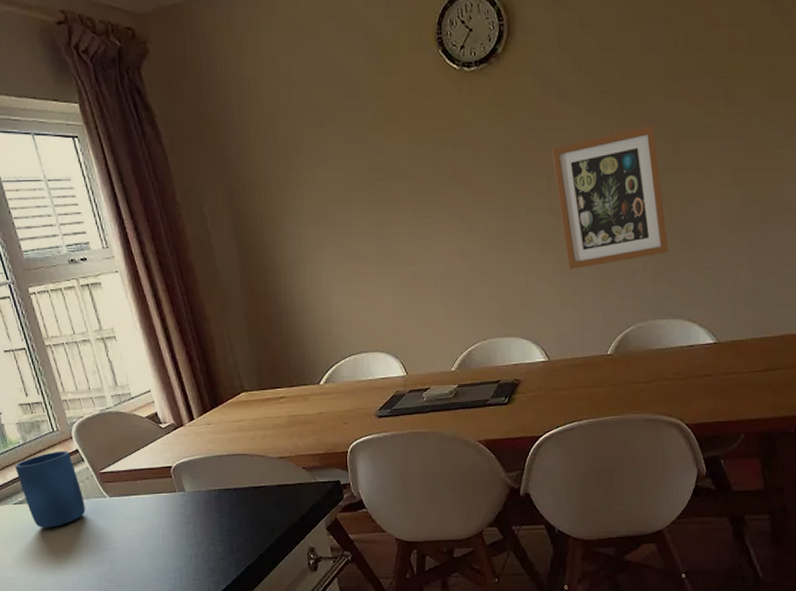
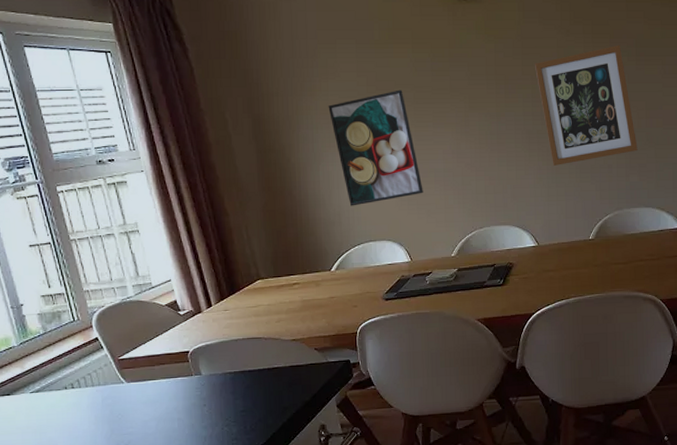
mug: present [15,450,86,528] -> none [34,339,103,416]
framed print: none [316,180,421,313] -> present [328,89,423,206]

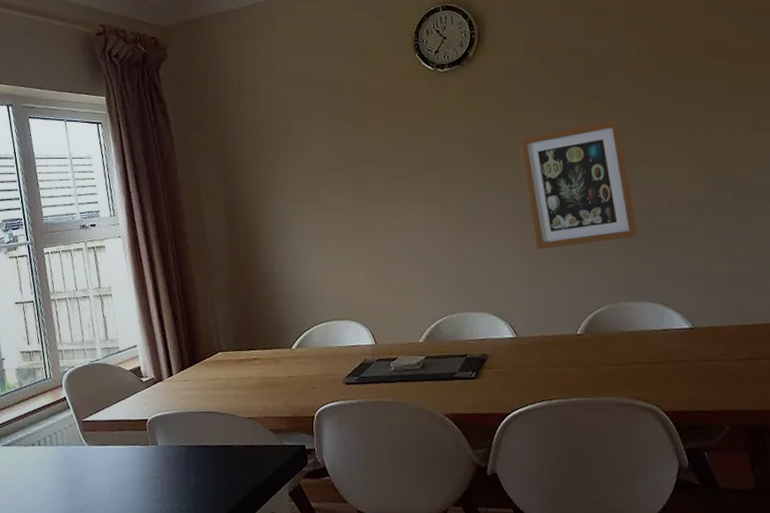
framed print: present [328,89,423,206] -> none [299,163,392,282]

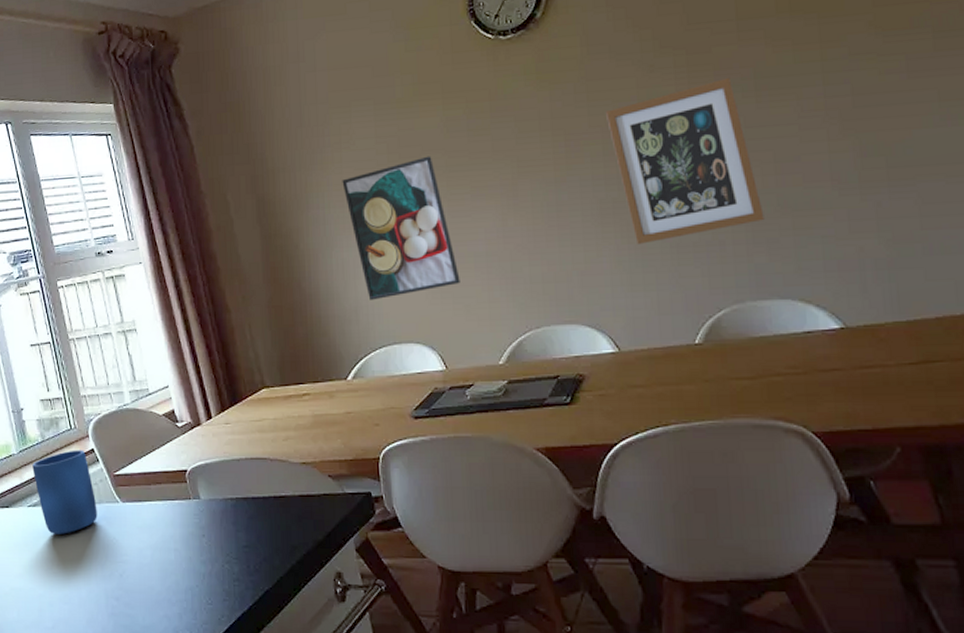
mug: none [9,397,65,472] -> present [32,450,97,534]
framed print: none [299,163,392,282] -> present [342,156,460,301]

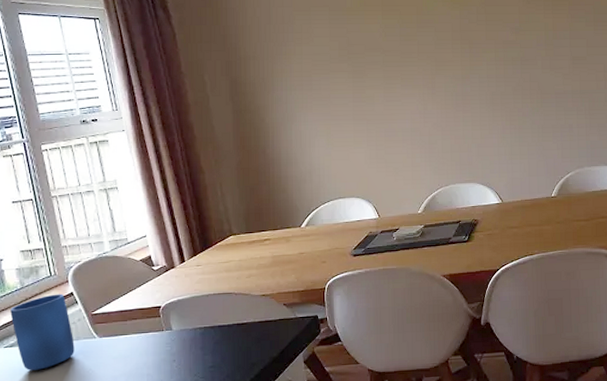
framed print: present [342,156,460,301] -> none [302,53,391,164]
wall art: present [605,77,764,244] -> none [497,11,597,125]

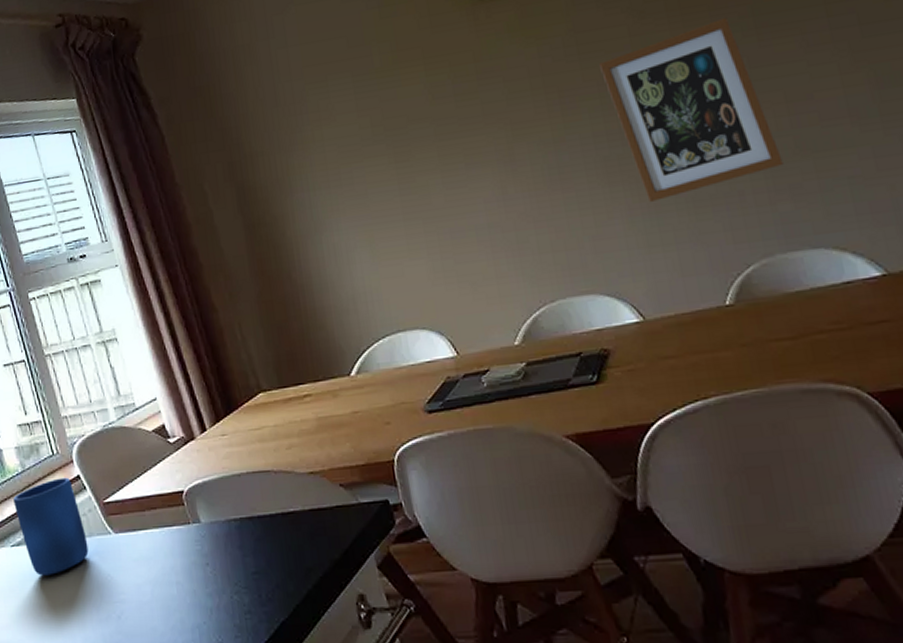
wall art: none [497,11,597,125] -> present [598,17,784,202]

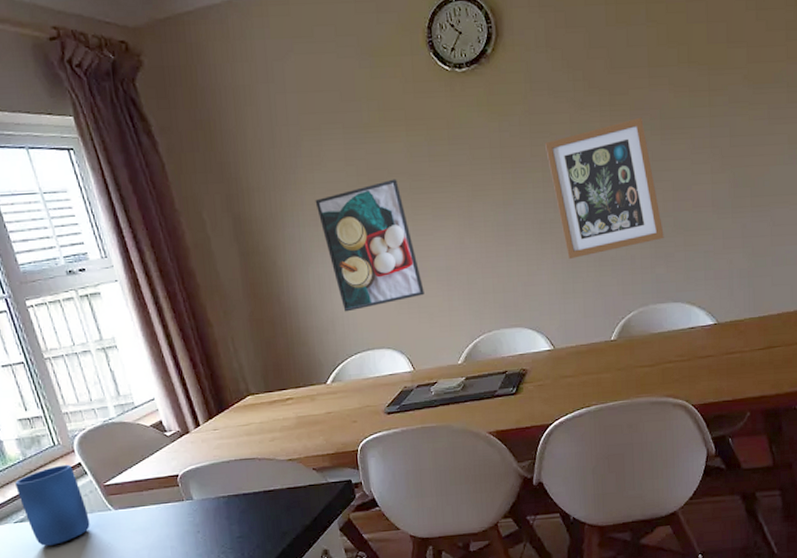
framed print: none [325,126,463,287] -> present [315,179,424,312]

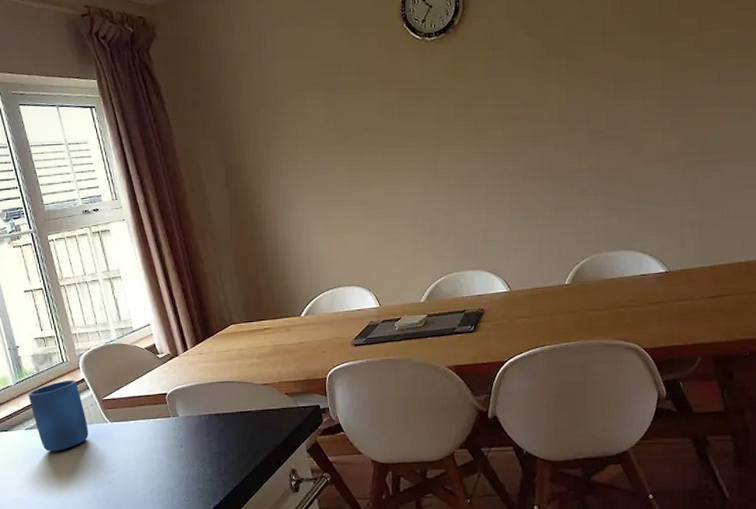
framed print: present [315,179,424,312] -> none [297,134,392,252]
wall art: present [544,117,664,259] -> none [505,80,617,208]

